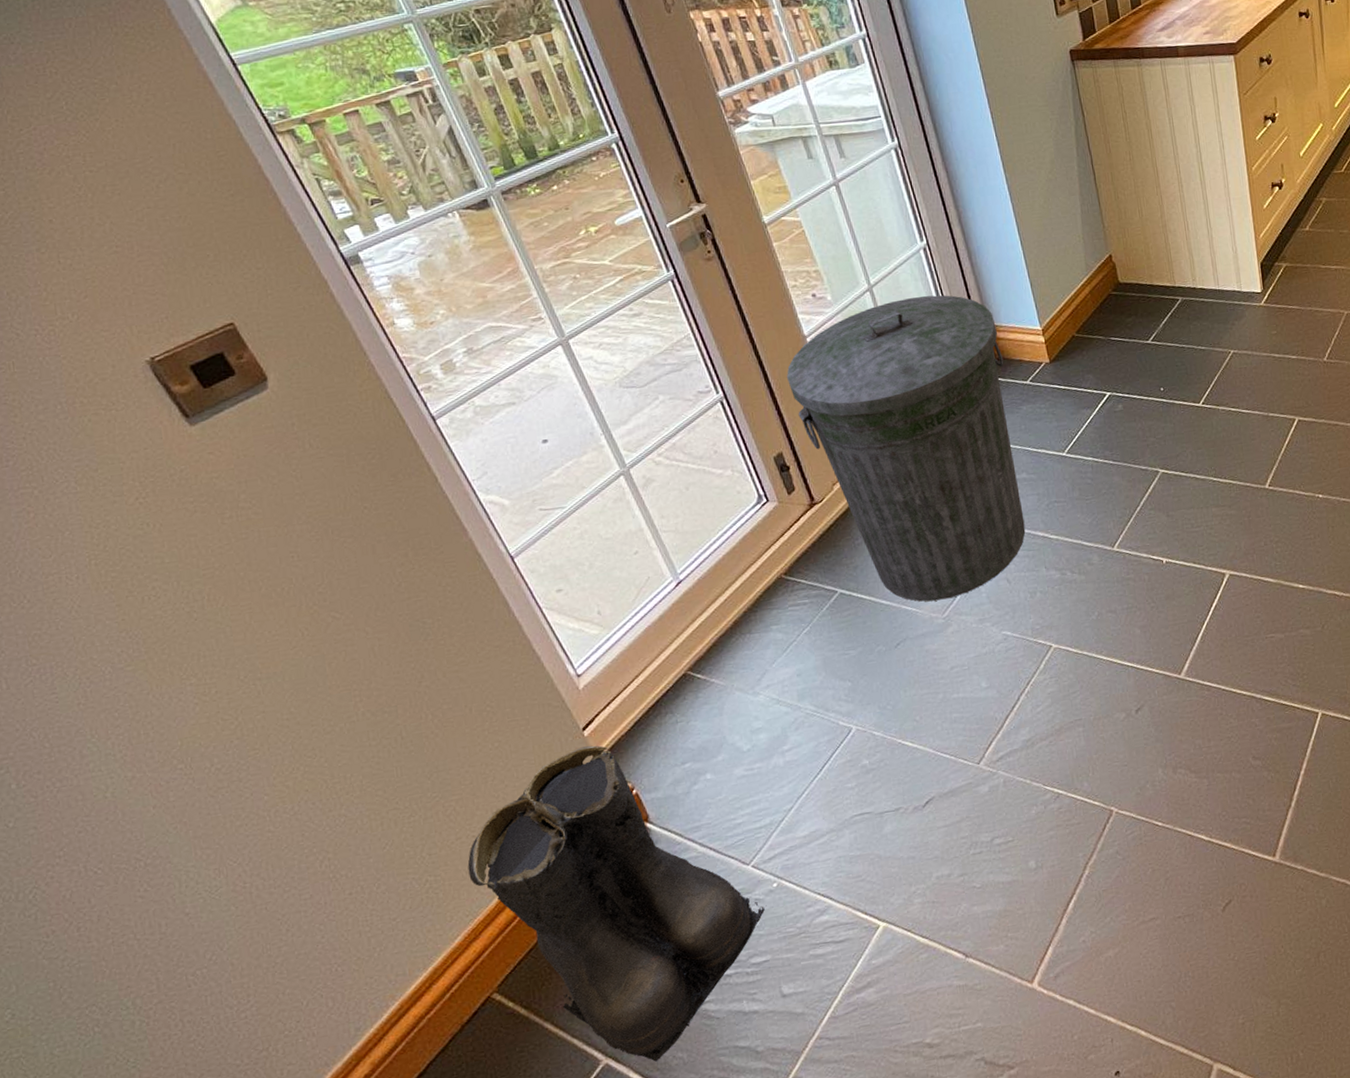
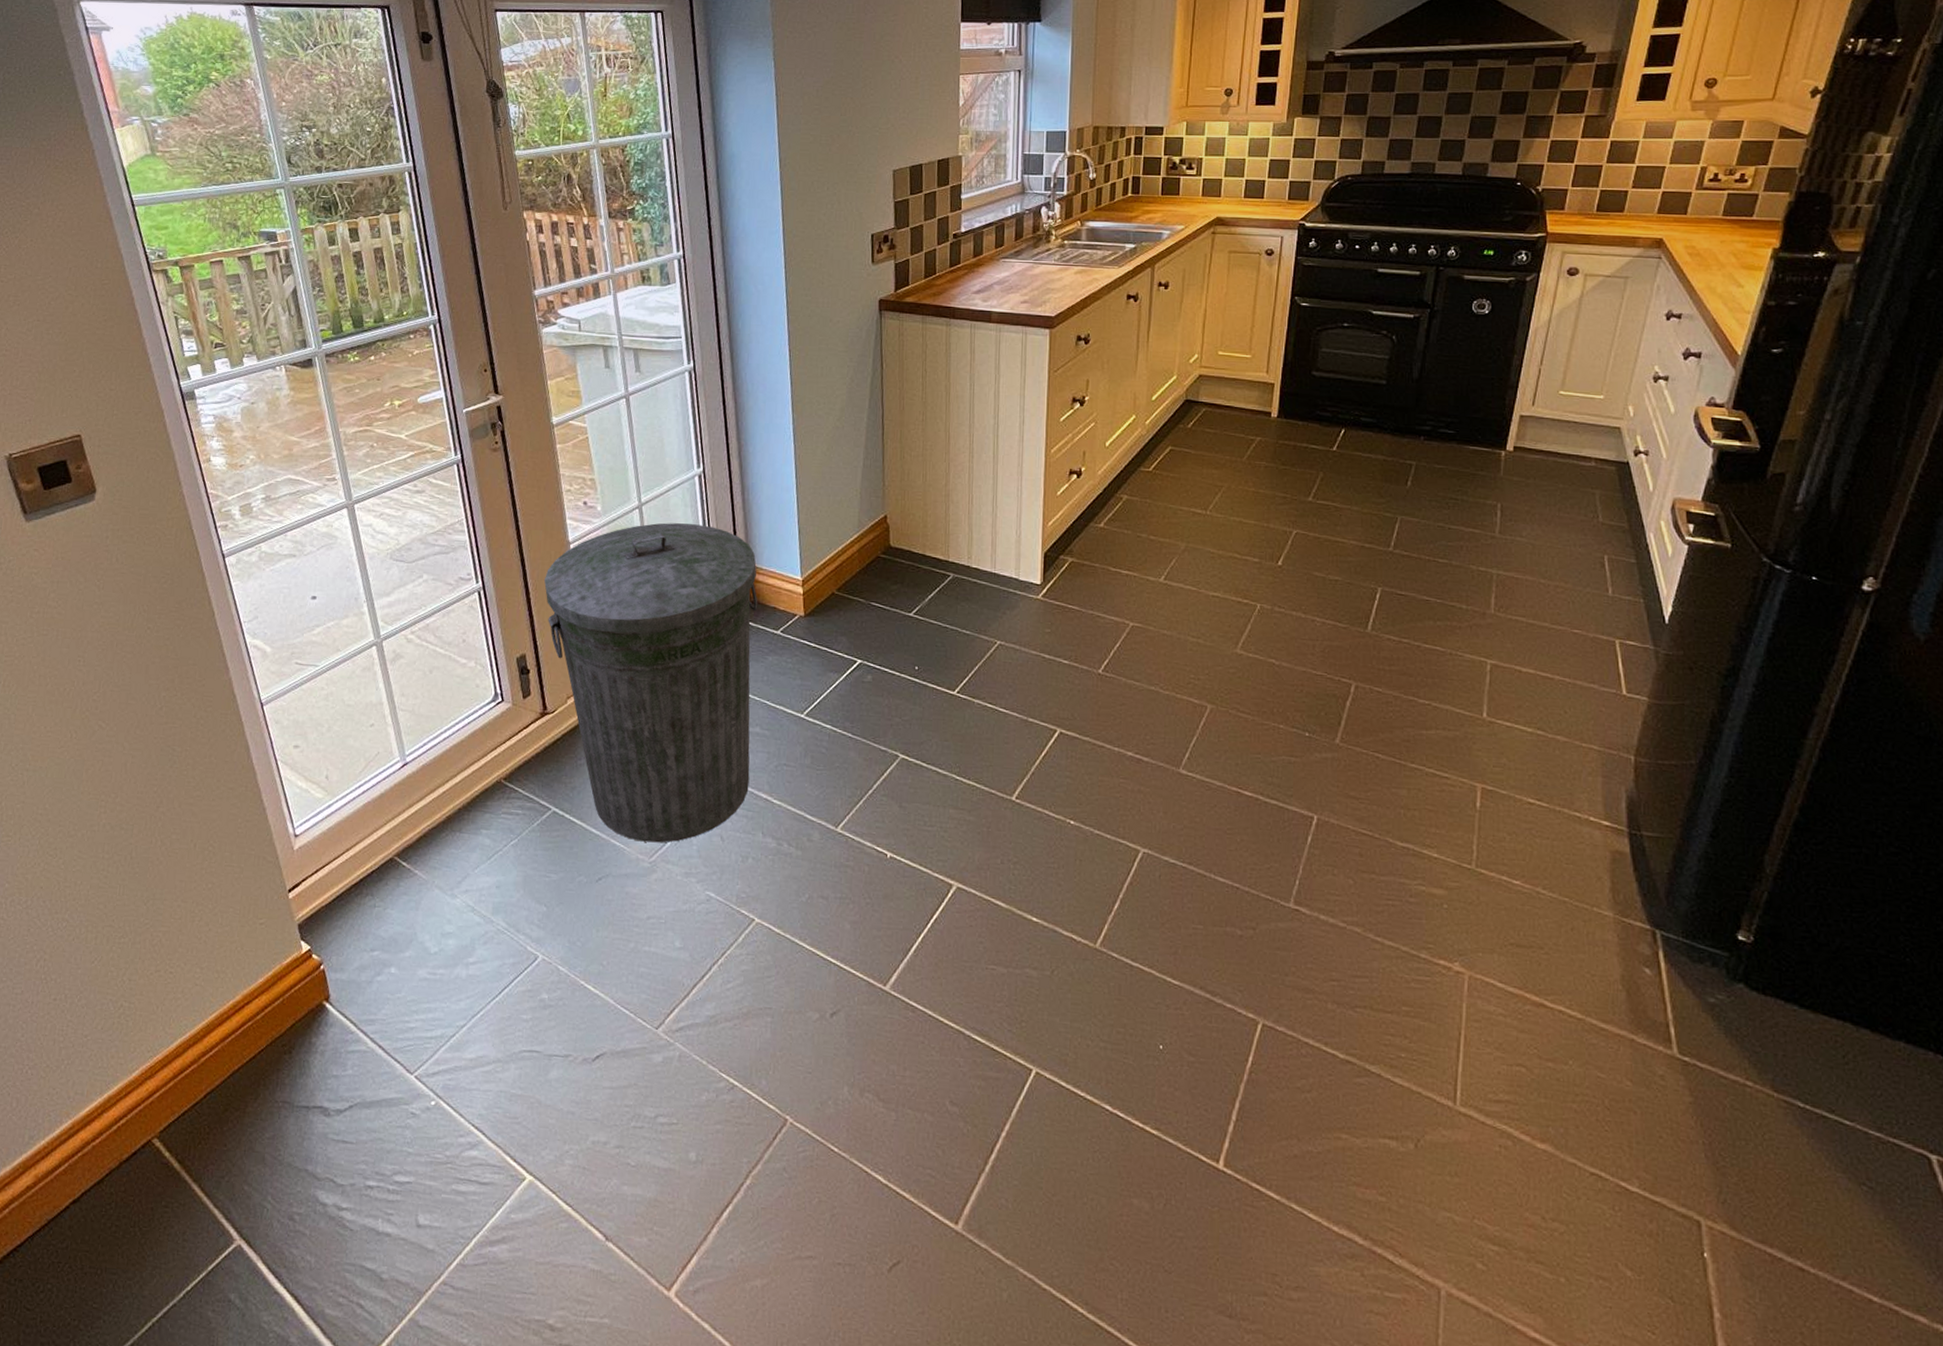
boots: present [467,745,767,1062] -> none [158,908,421,1258]

